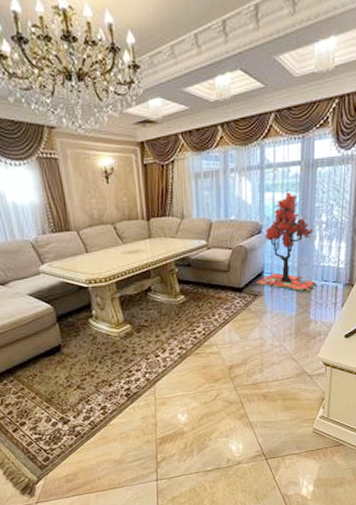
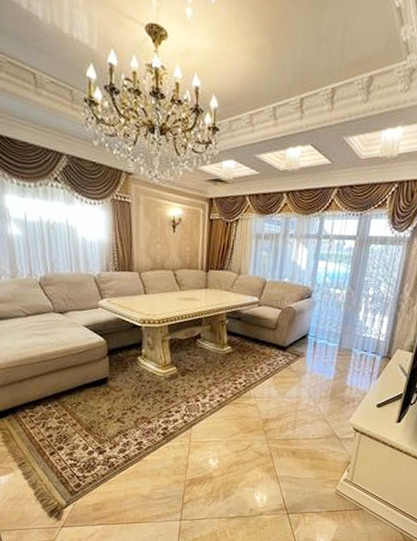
tree: present [257,192,316,292] -> none [300,263,360,359]

